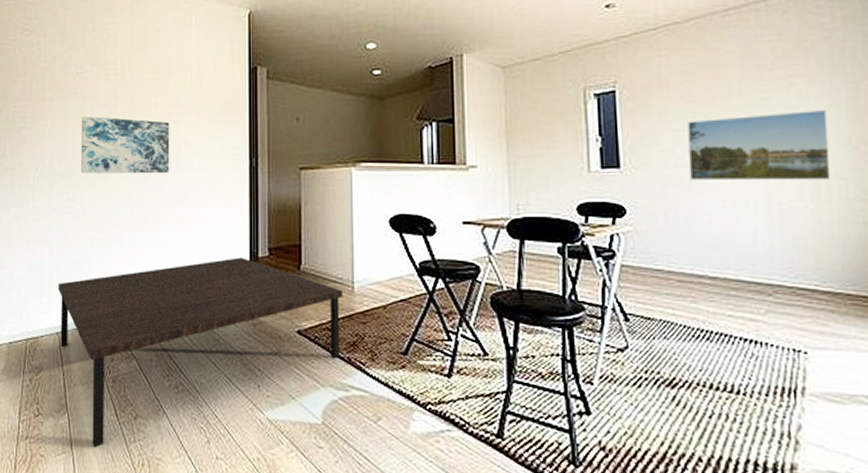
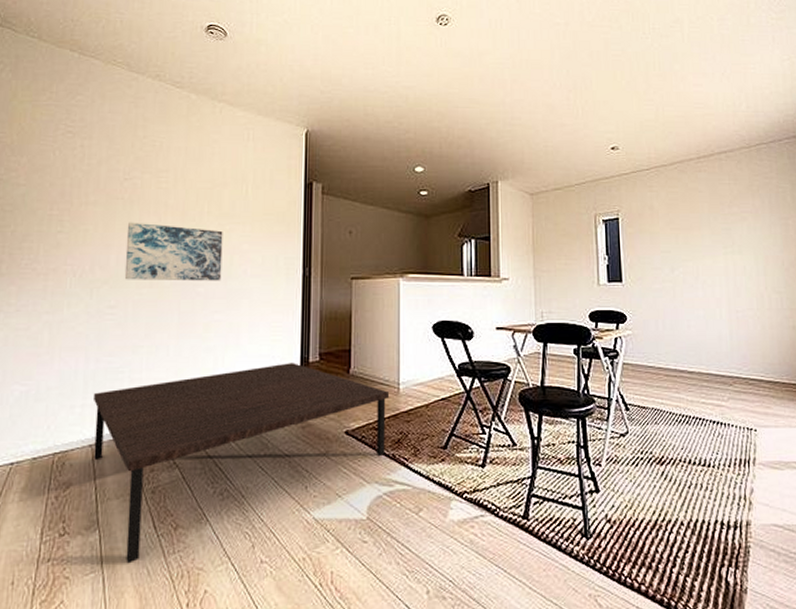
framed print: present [688,110,831,181] -> none [672,240,771,294]

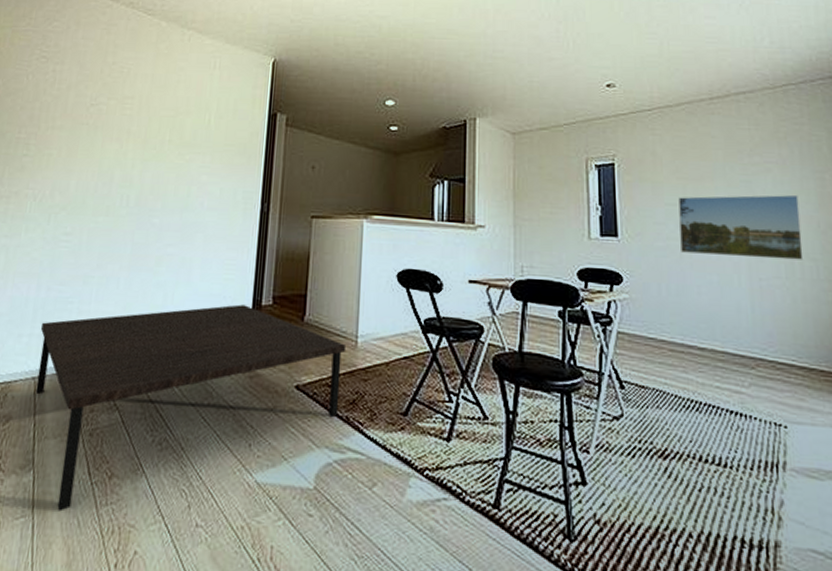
wall art: present [124,222,223,281] -> none [82,148,183,213]
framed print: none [672,240,771,294] -> present [678,195,804,260]

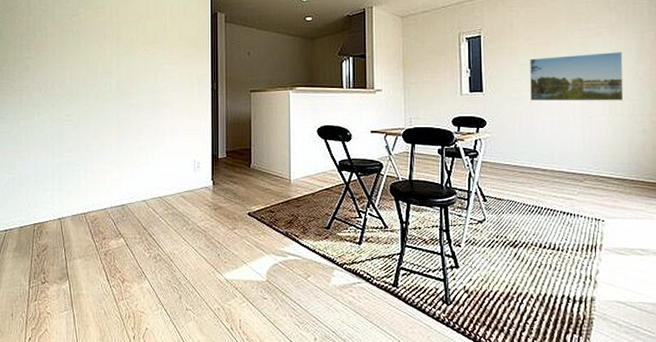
coffee table: present [35,304,345,512] -> none [60,159,282,306]

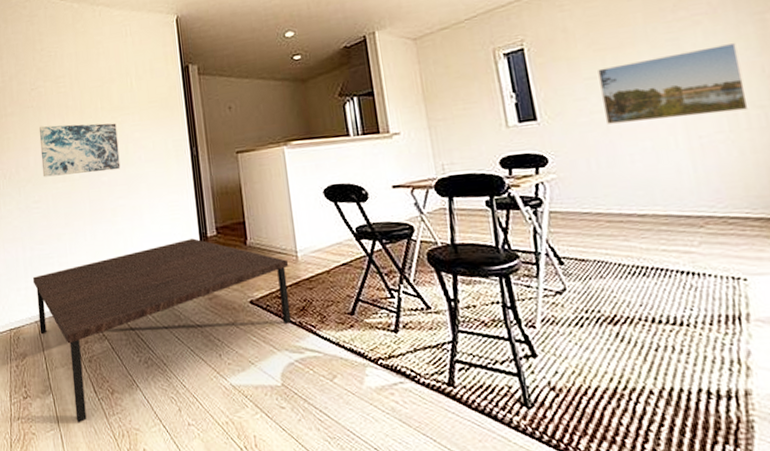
coffee table: none [60,159,282,306] -> present [33,238,292,423]
wall art: none [76,49,149,95] -> present [39,123,121,177]

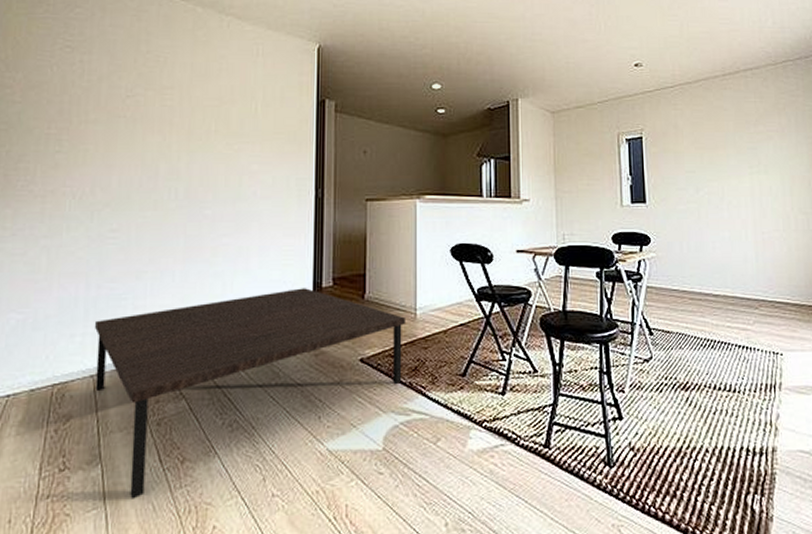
wall art: present [39,123,121,177] -> none [127,141,231,204]
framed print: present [598,43,749,124] -> none [697,159,797,215]

